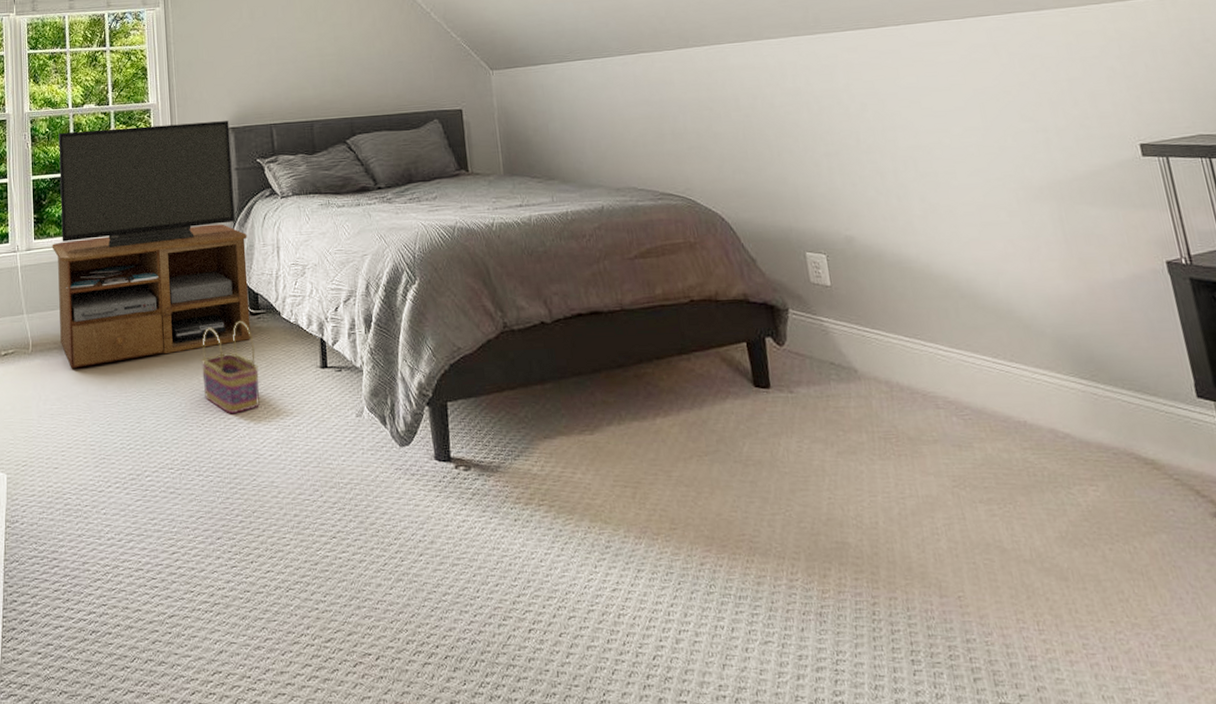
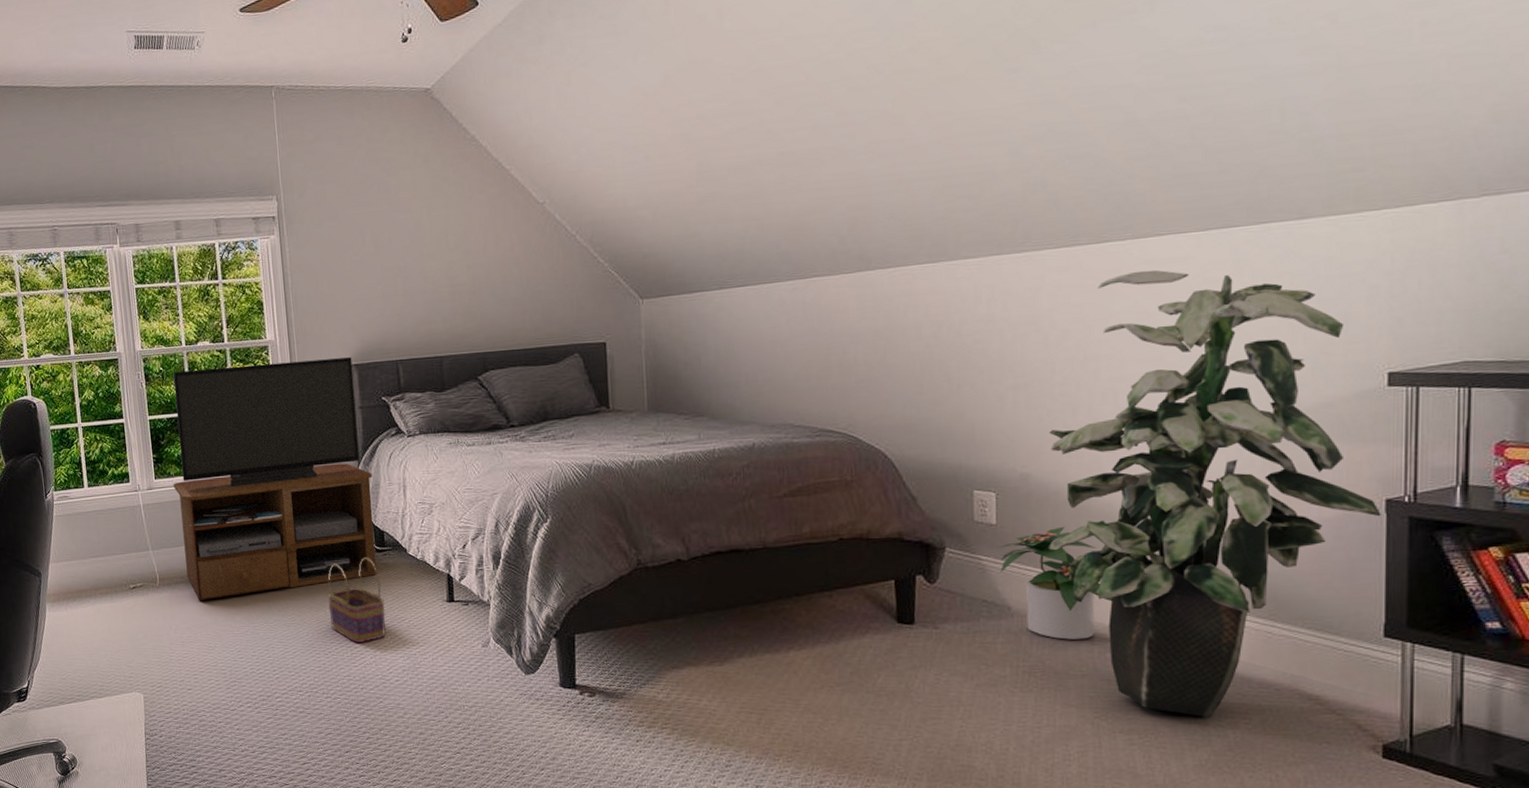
potted plant: none [835,287,948,404] -> present [997,526,1113,640]
indoor plant: none [863,51,1166,485] -> present [1048,269,1381,718]

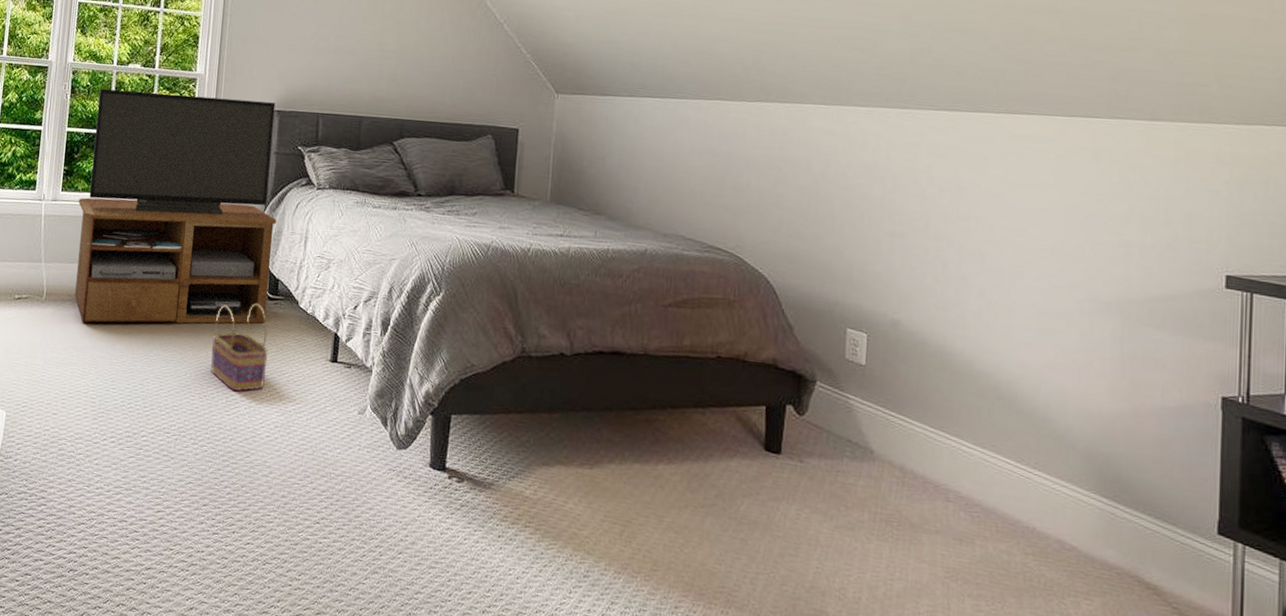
potted plant: present [997,526,1113,640] -> none [864,377,969,495]
indoor plant: present [1048,269,1381,718] -> none [912,143,1217,594]

